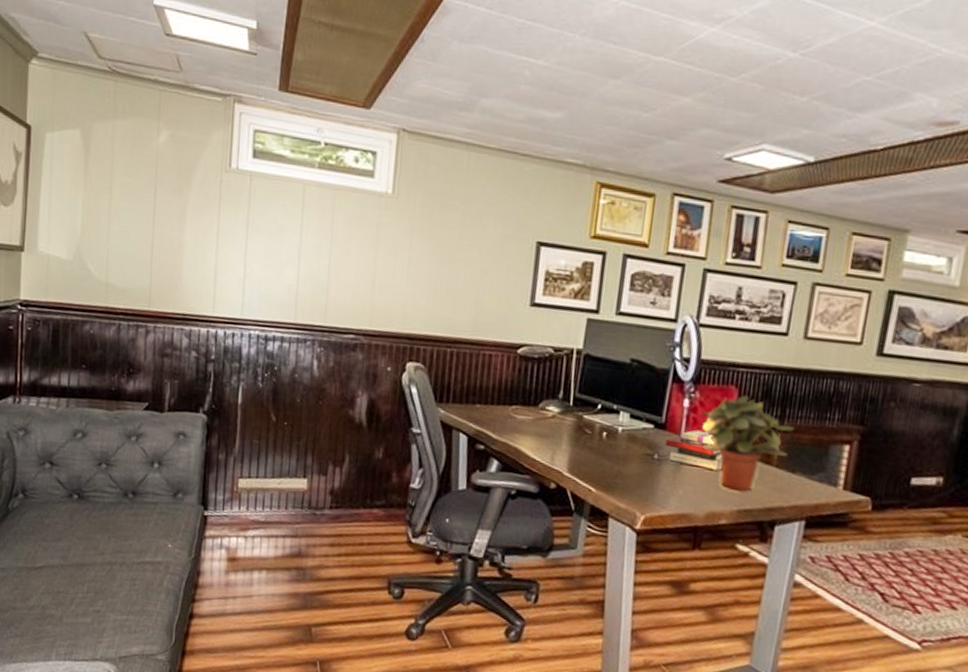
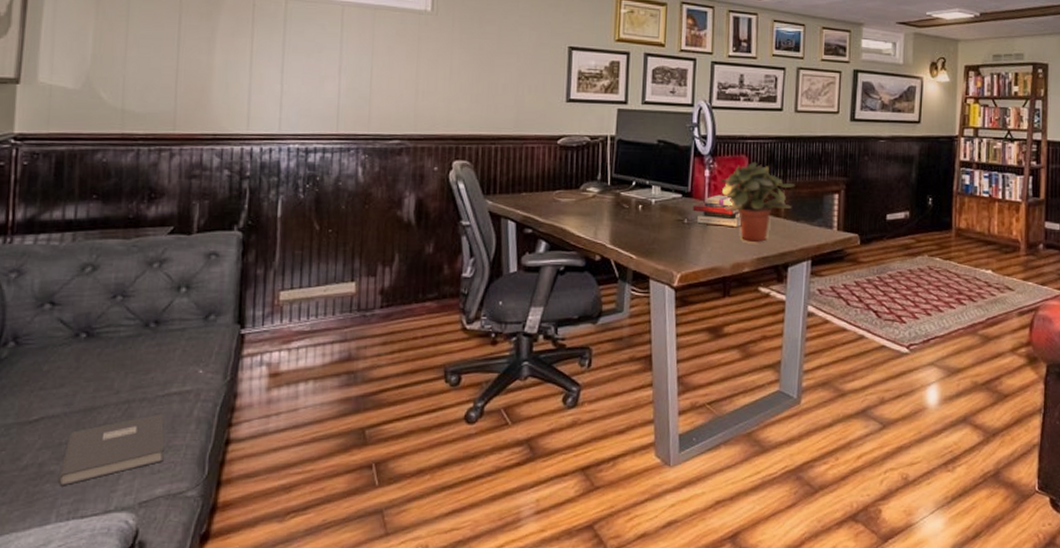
book: none [56,579,140,630] -> present [57,413,165,486]

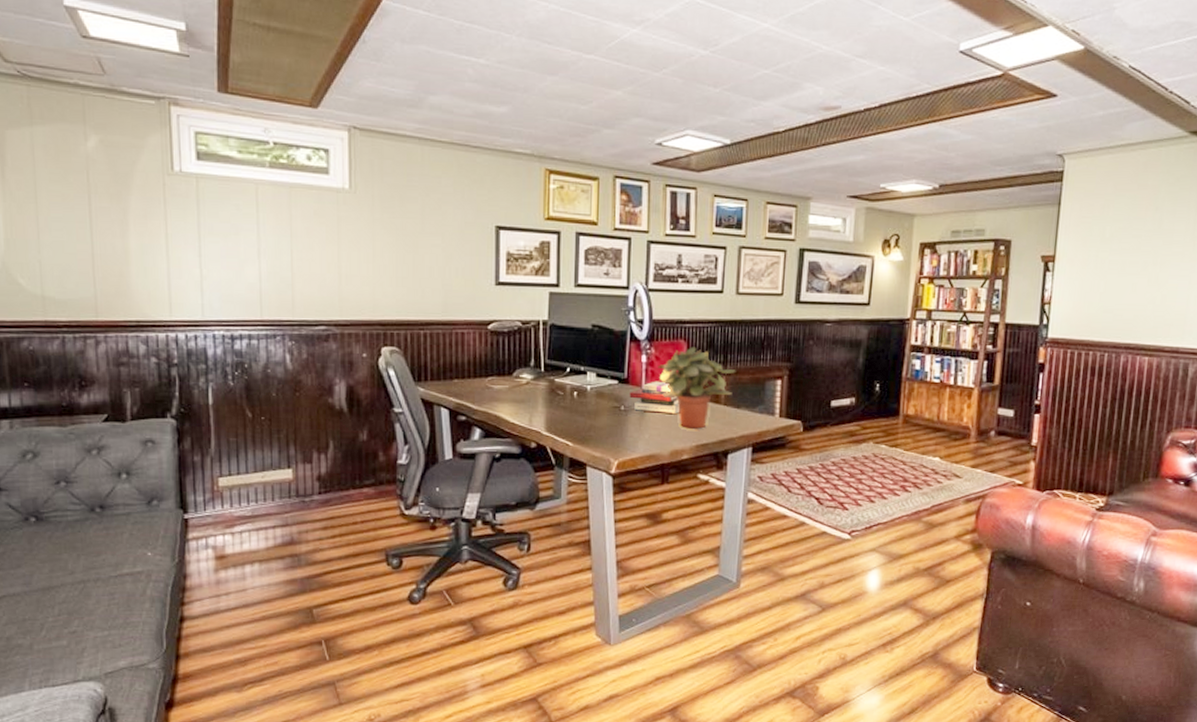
book: present [57,413,165,486] -> none [26,593,123,658]

